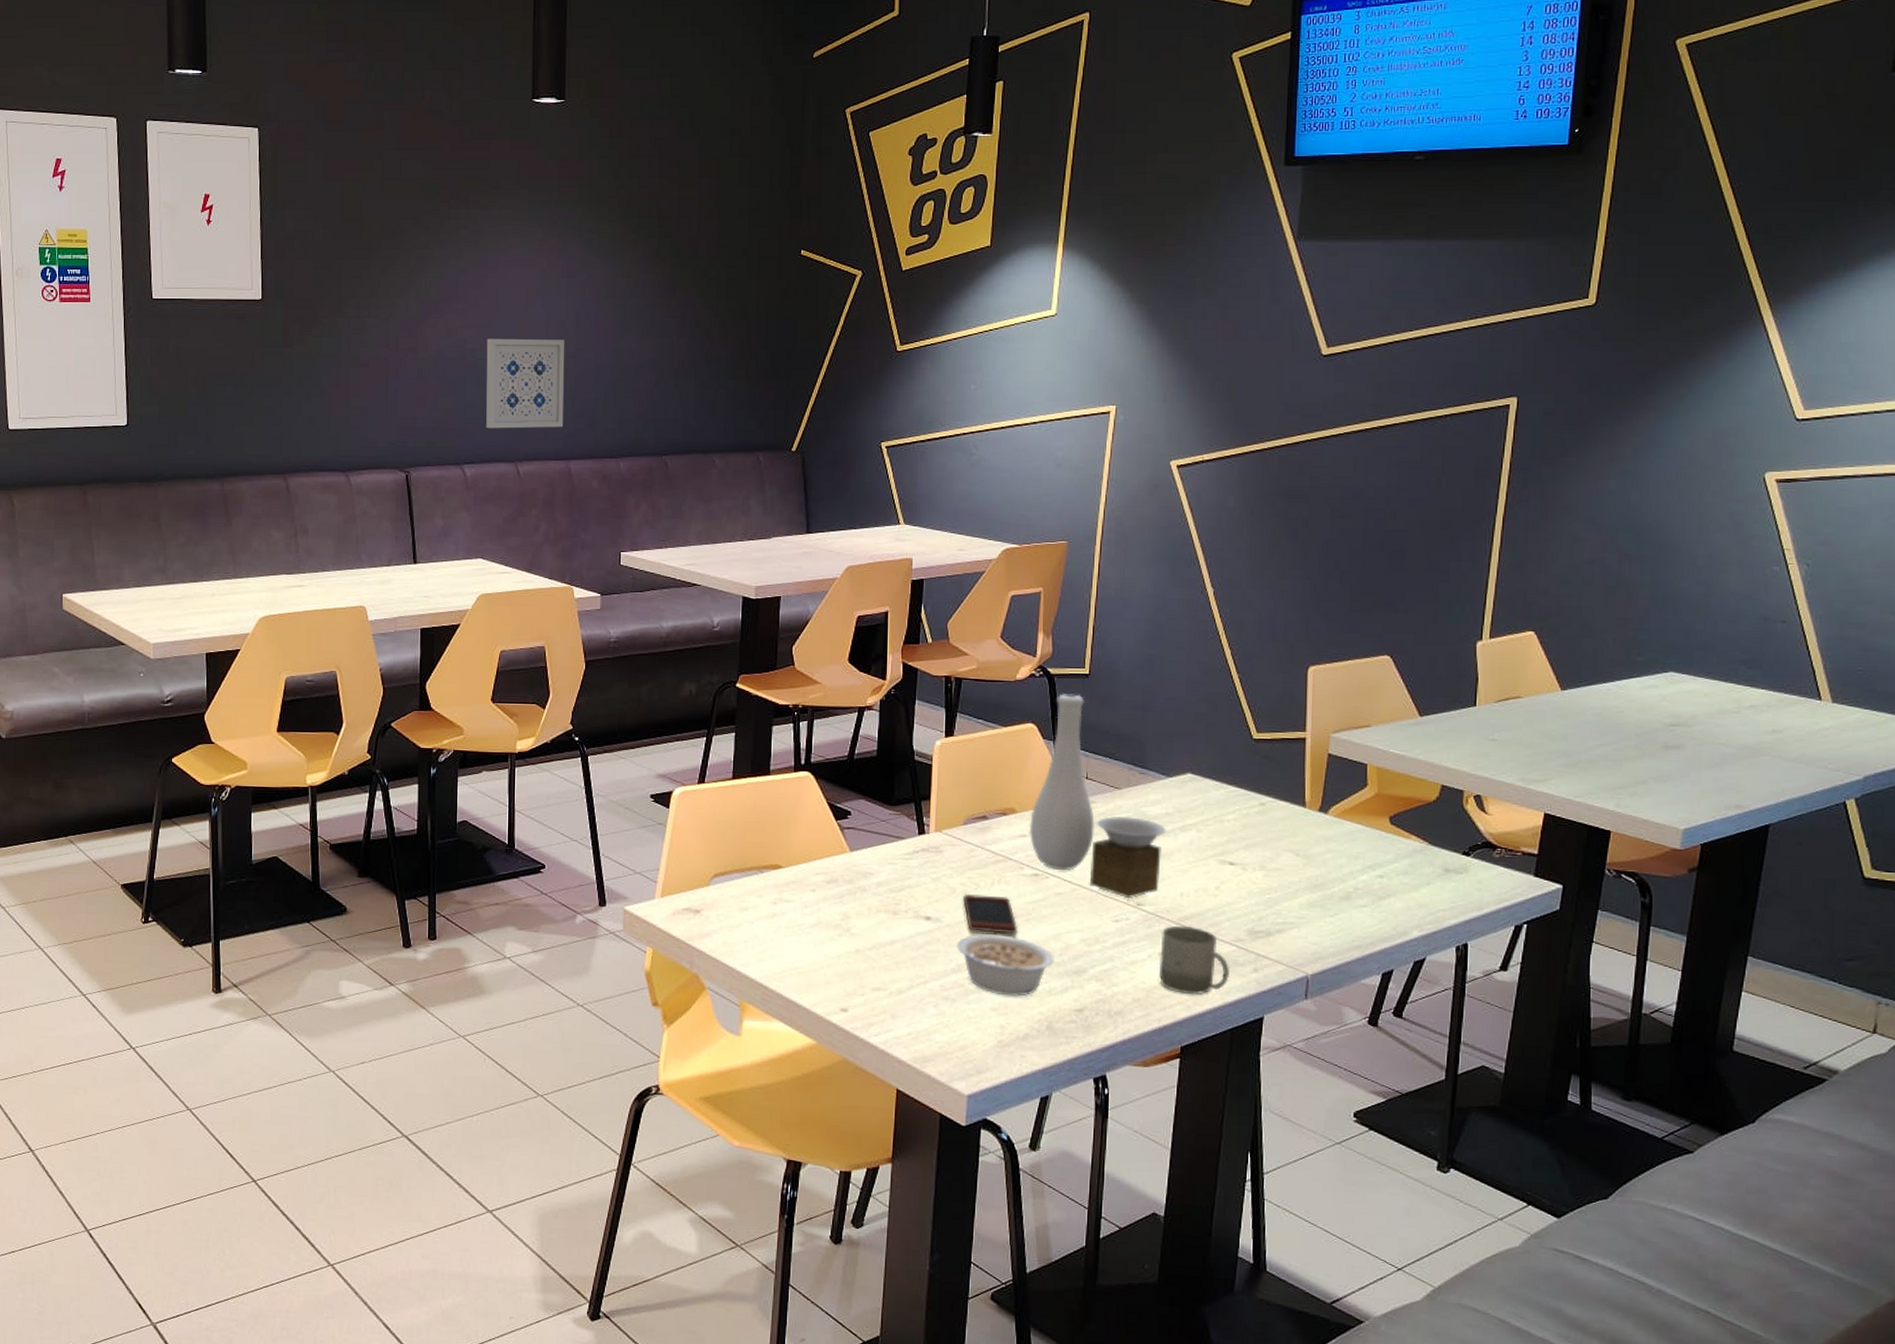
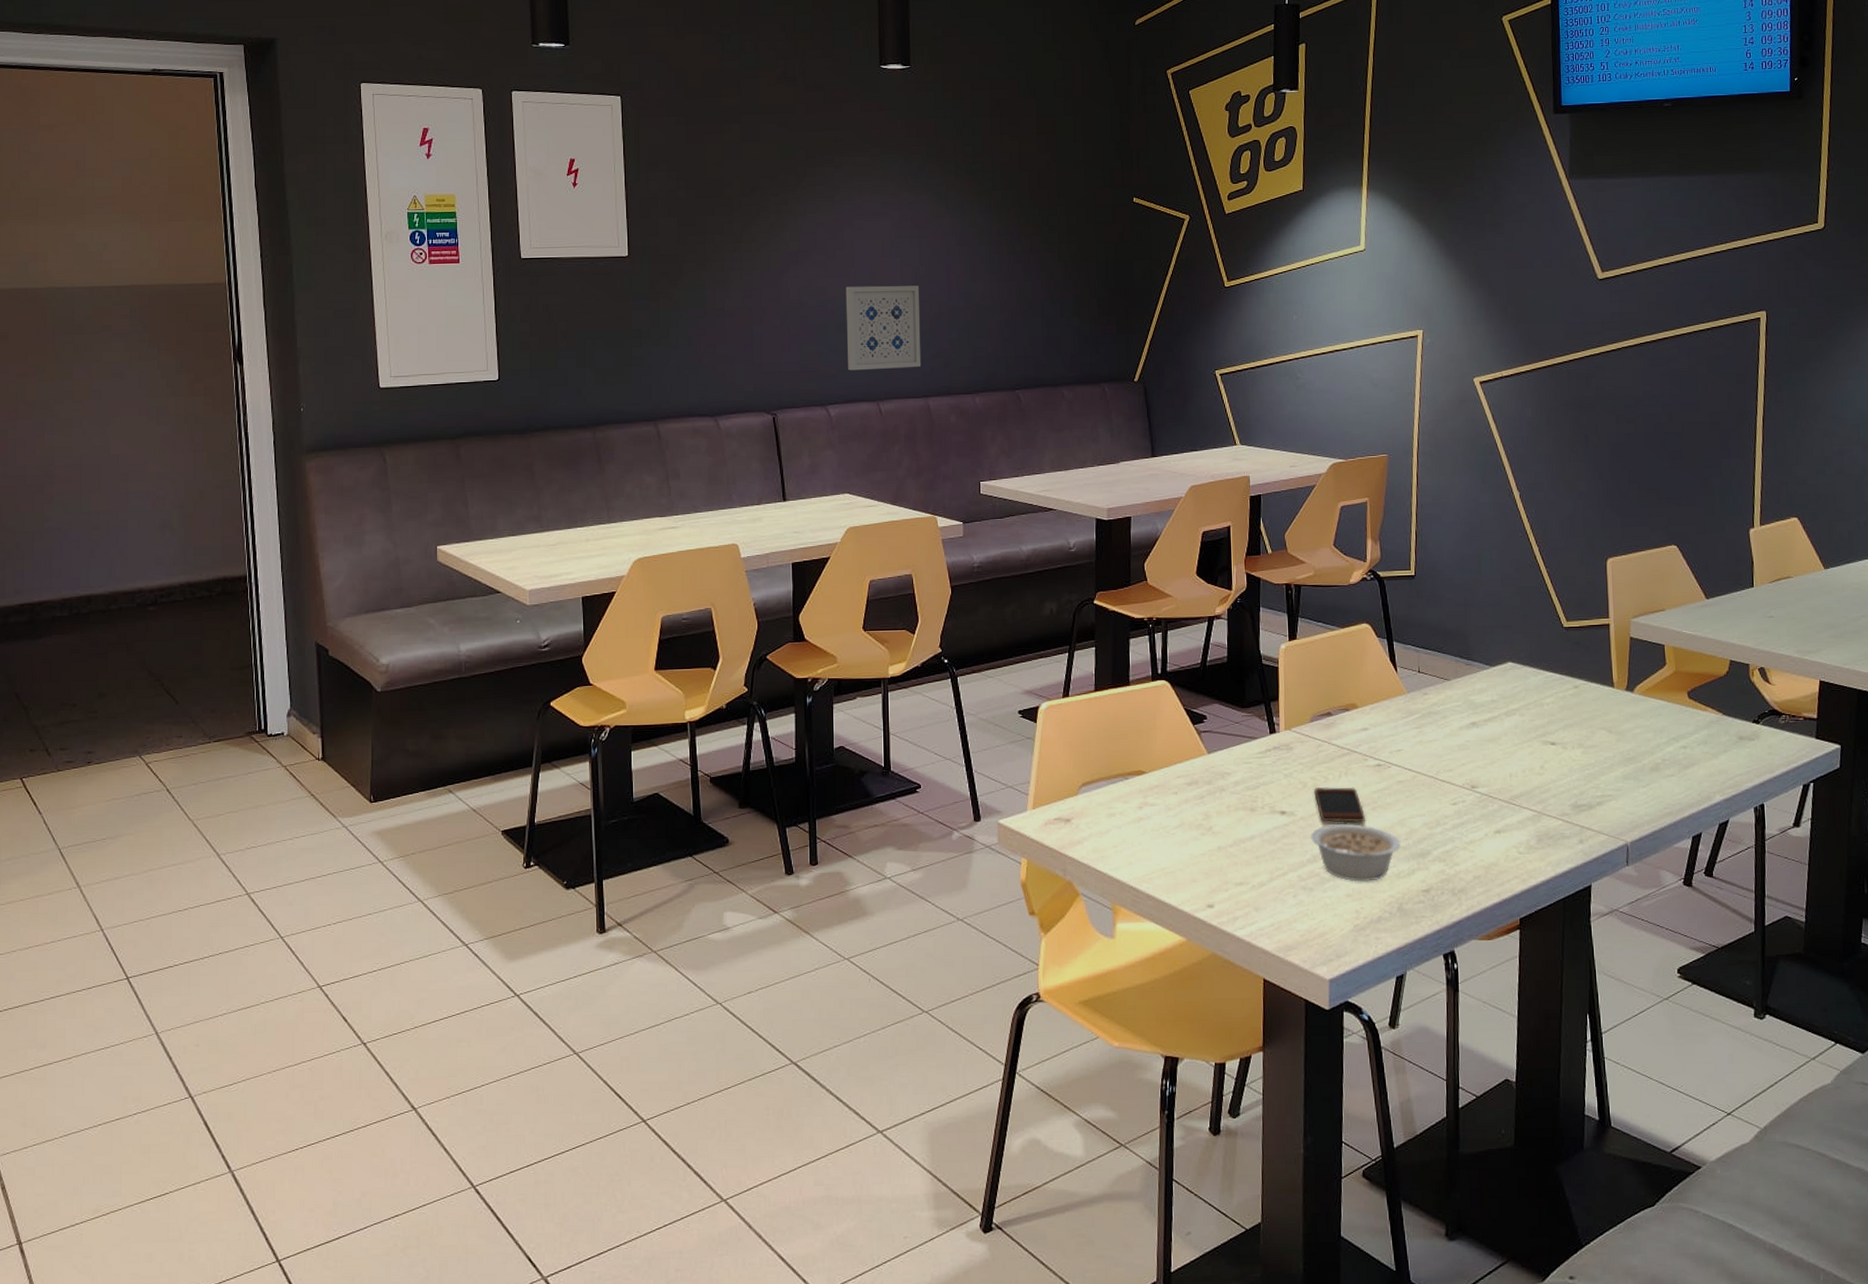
vase: present [1028,694,1166,899] -> none [1369,594,1493,783]
cup: present [1159,925,1229,995] -> none [1494,804,1558,869]

